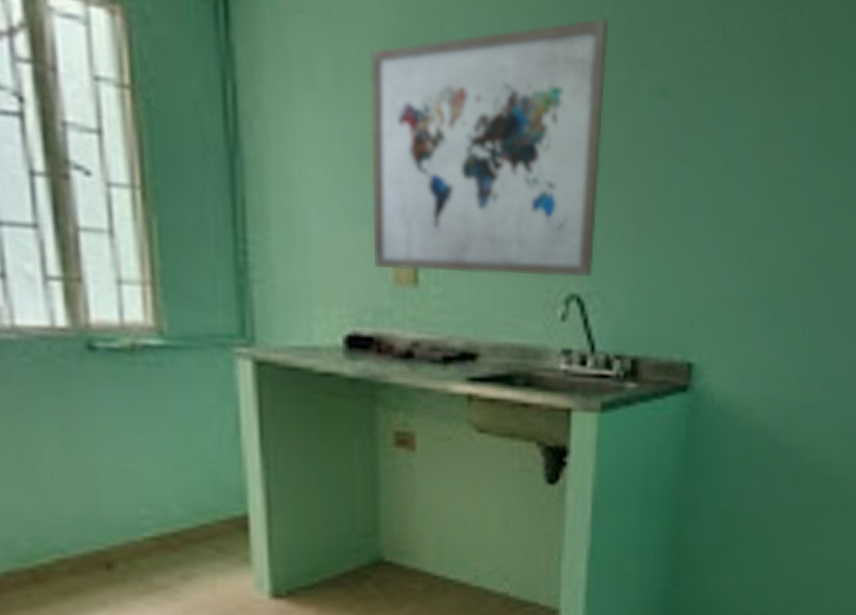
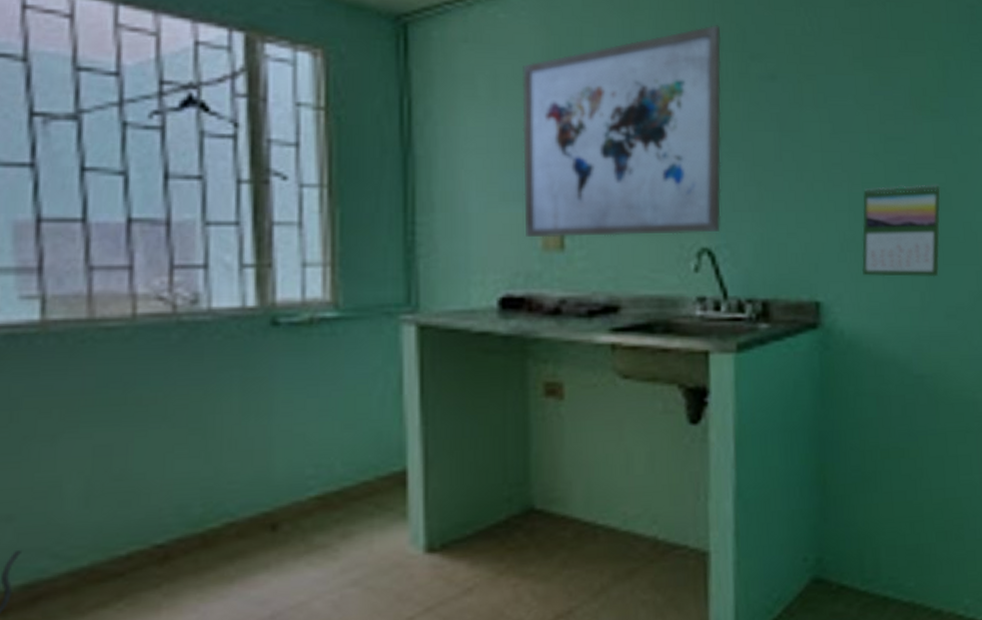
calendar: none [741,237,835,344] -> present [862,184,941,277]

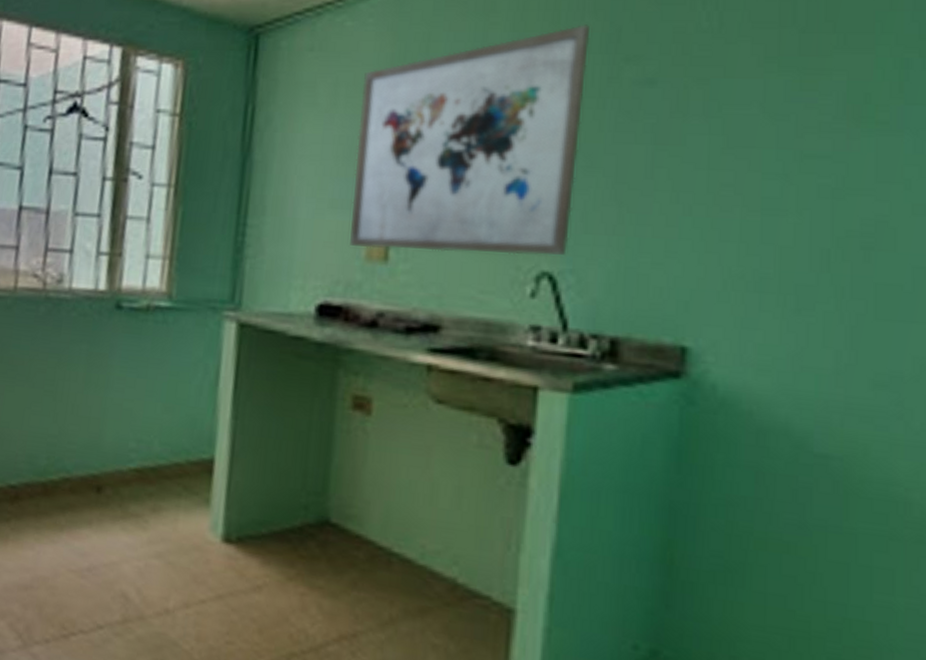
calendar: present [862,184,941,277] -> none [751,214,880,334]

